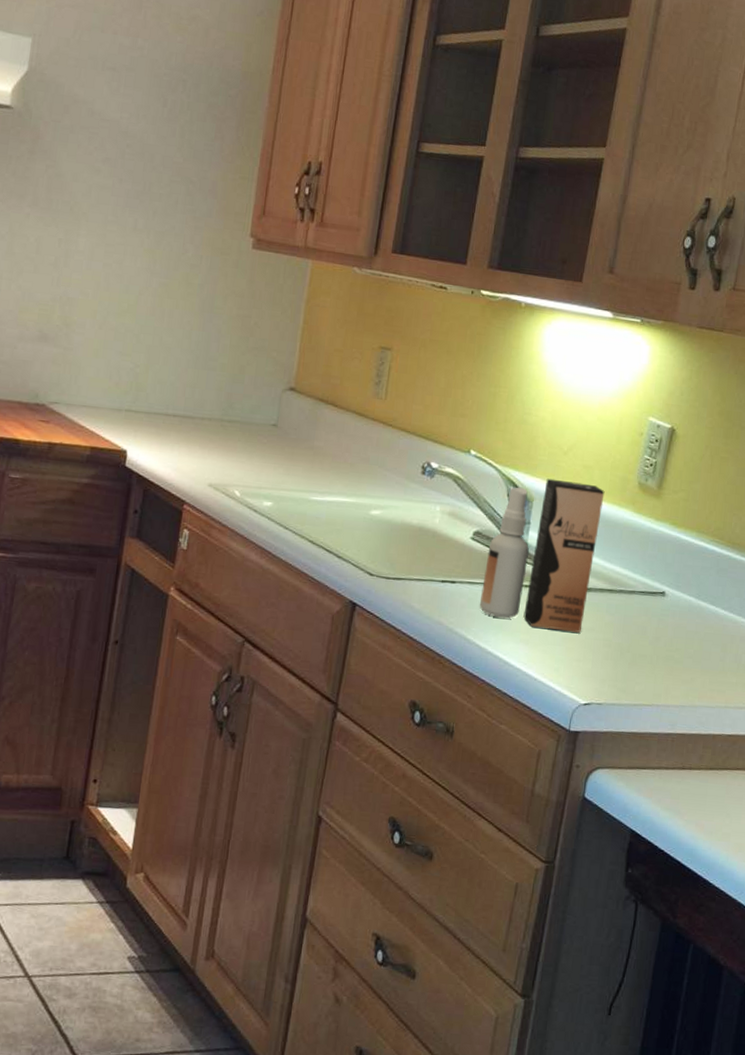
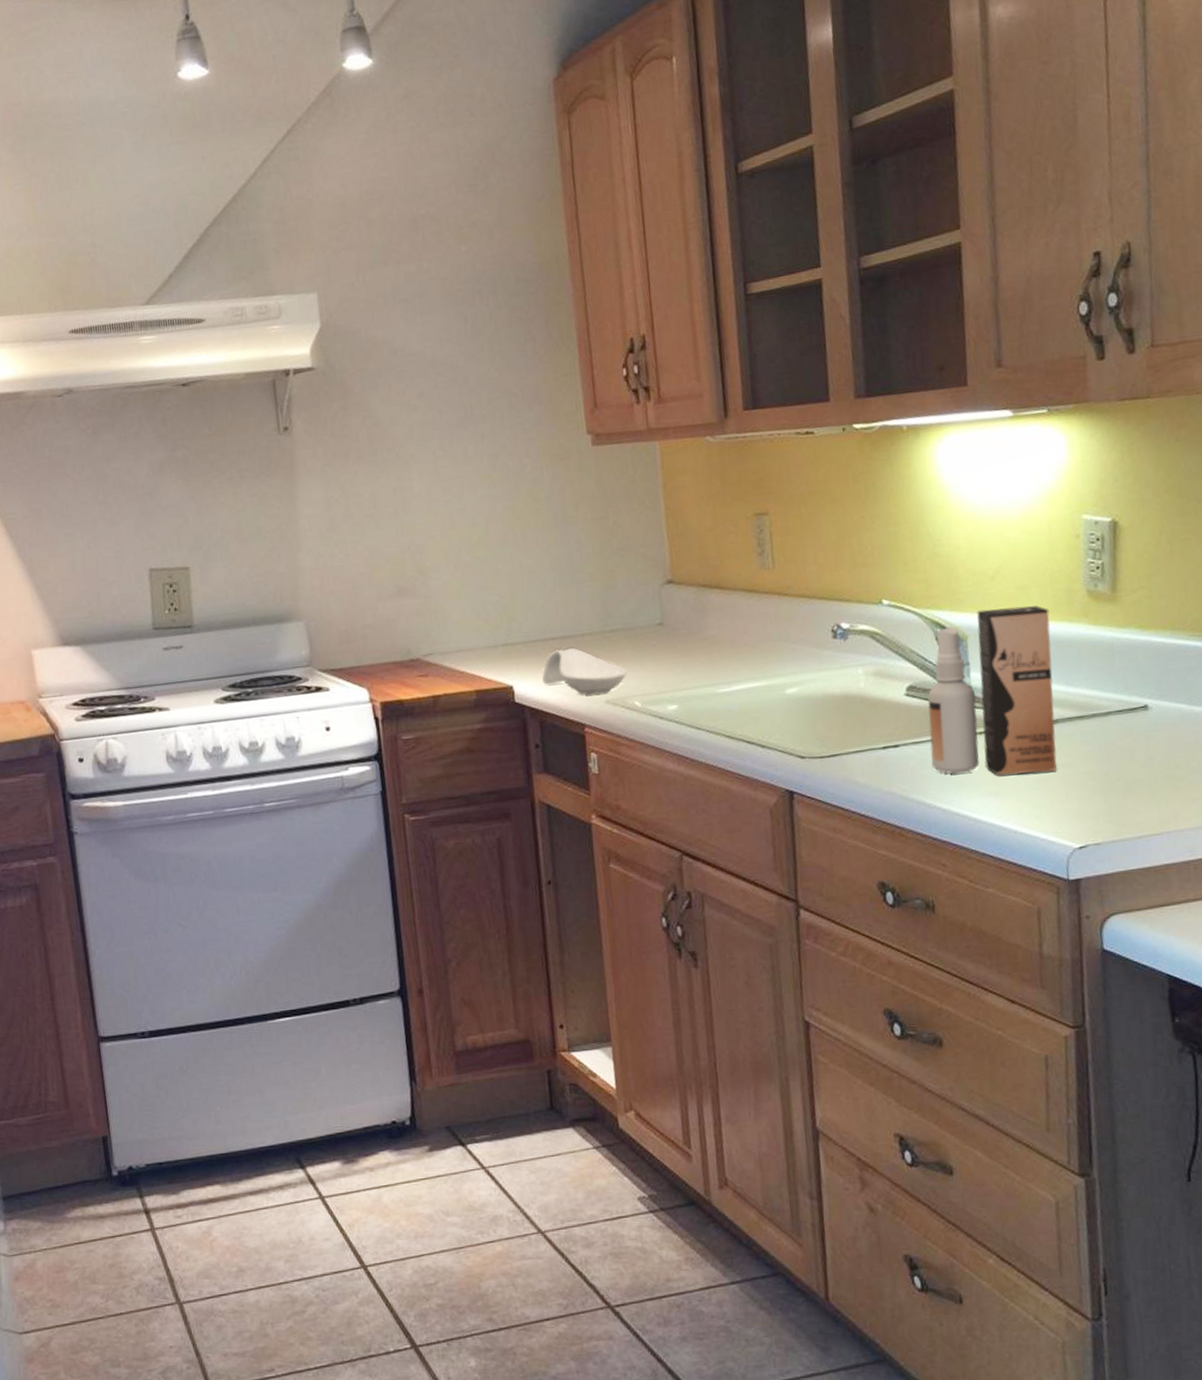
spoon rest: none [155,426,235,477] -> present [542,647,627,695]

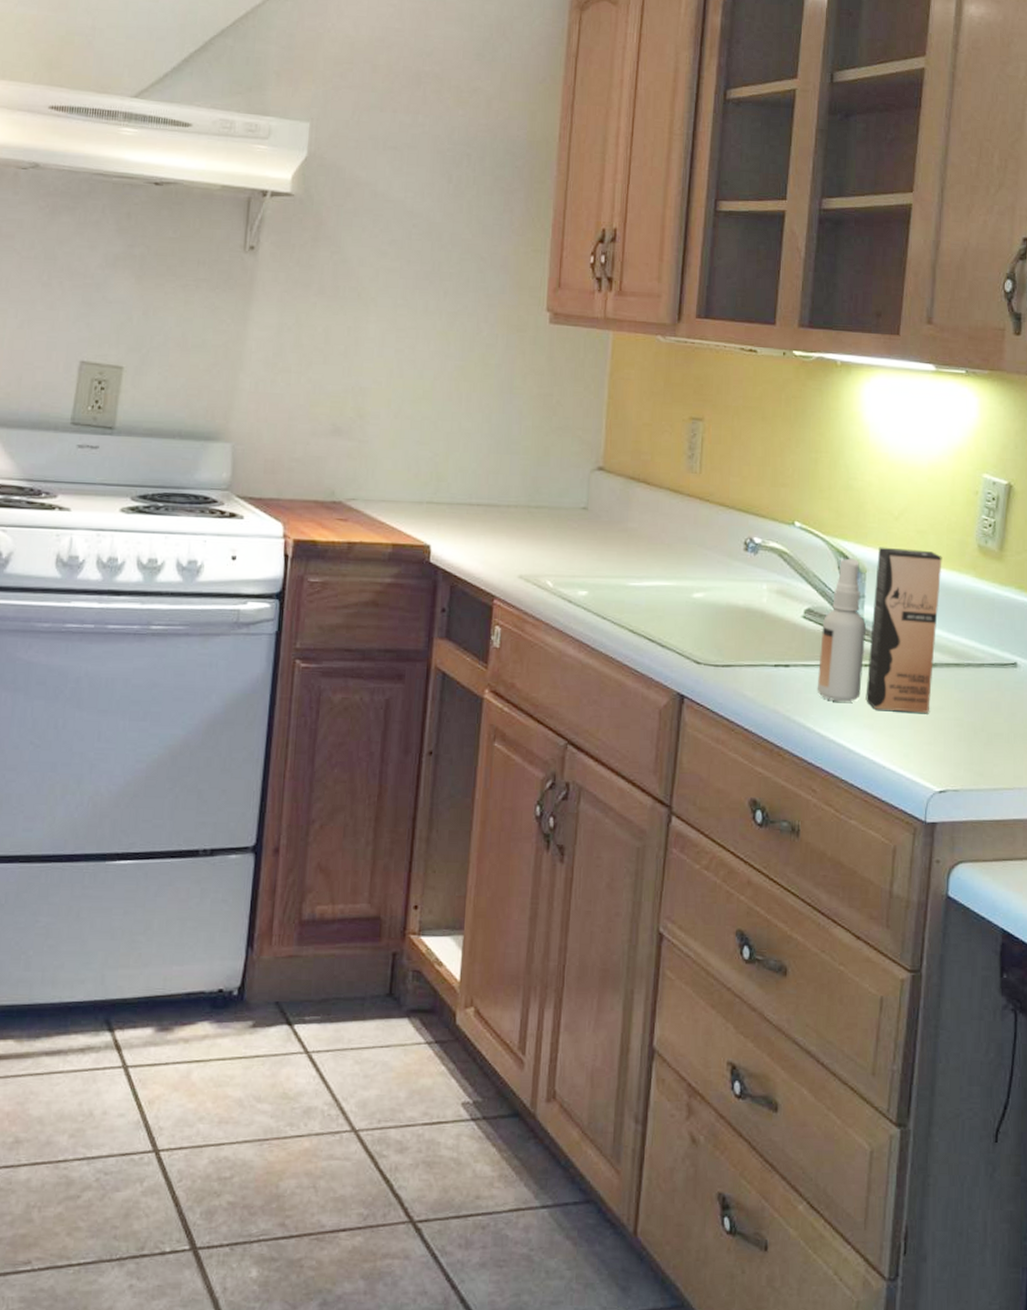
spoon rest: present [542,647,627,695] -> none [461,516,545,568]

